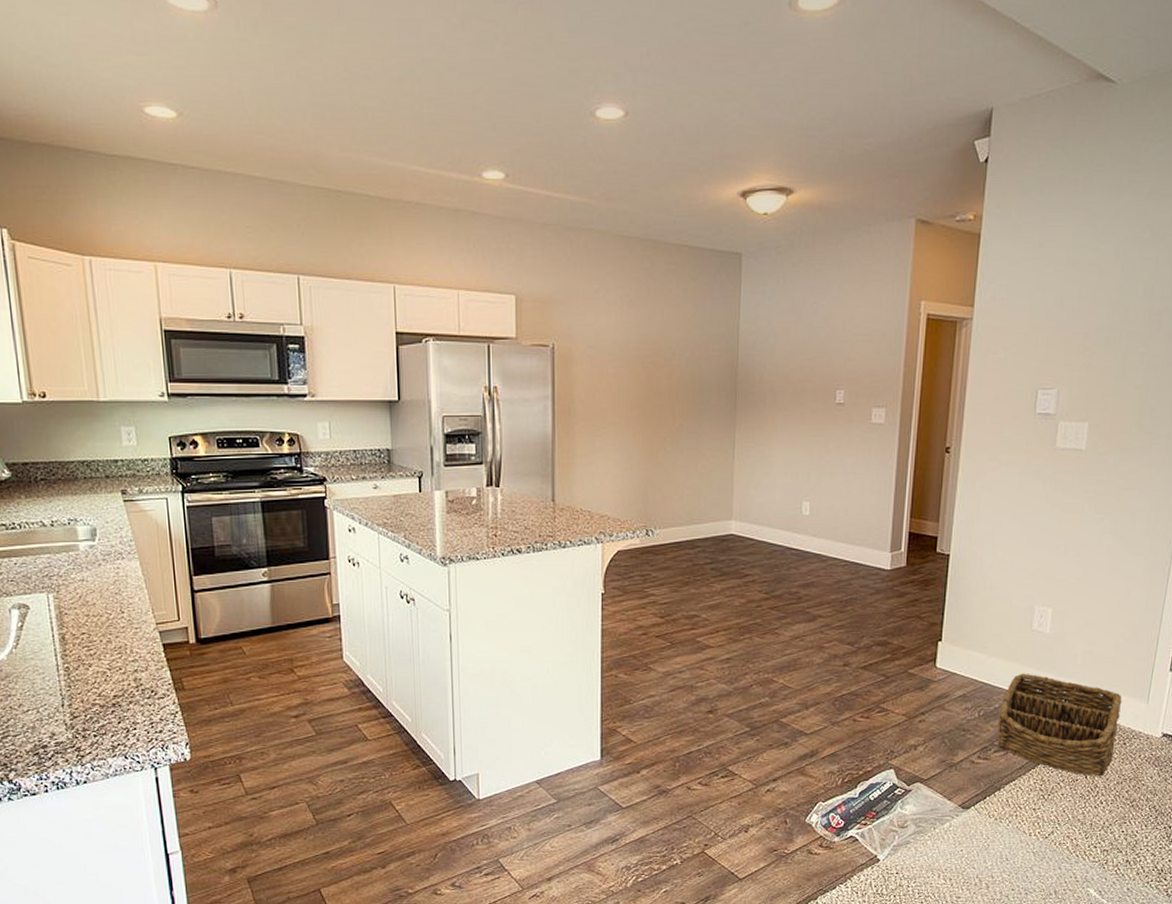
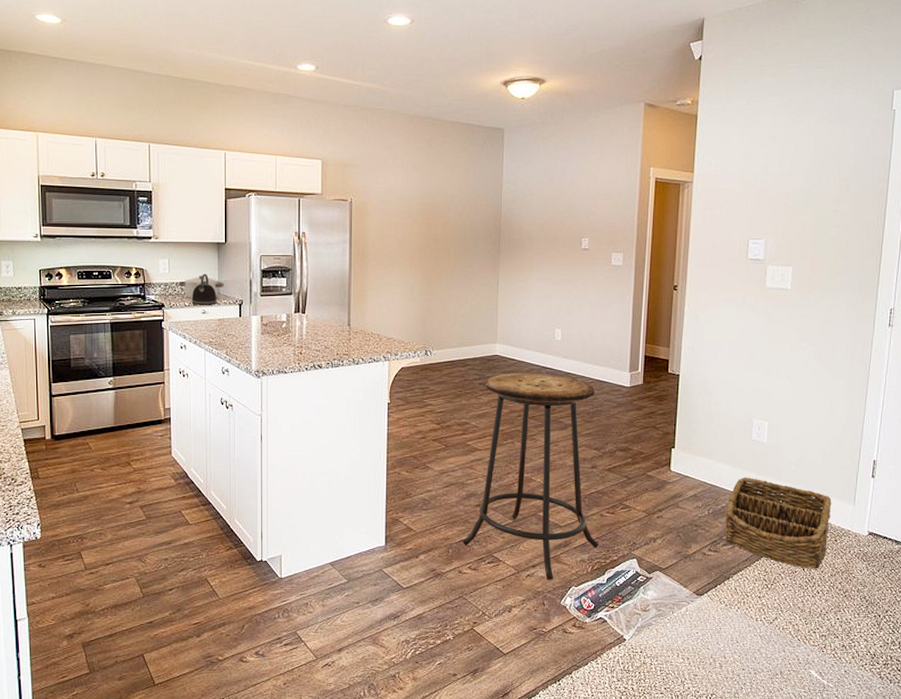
cooking pot: none [342,441,399,471] -> present [178,275,224,299]
kettle: none [359,439,391,479] -> present [191,274,217,305]
bar stool: none [691,555,851,796] -> present [462,373,599,580]

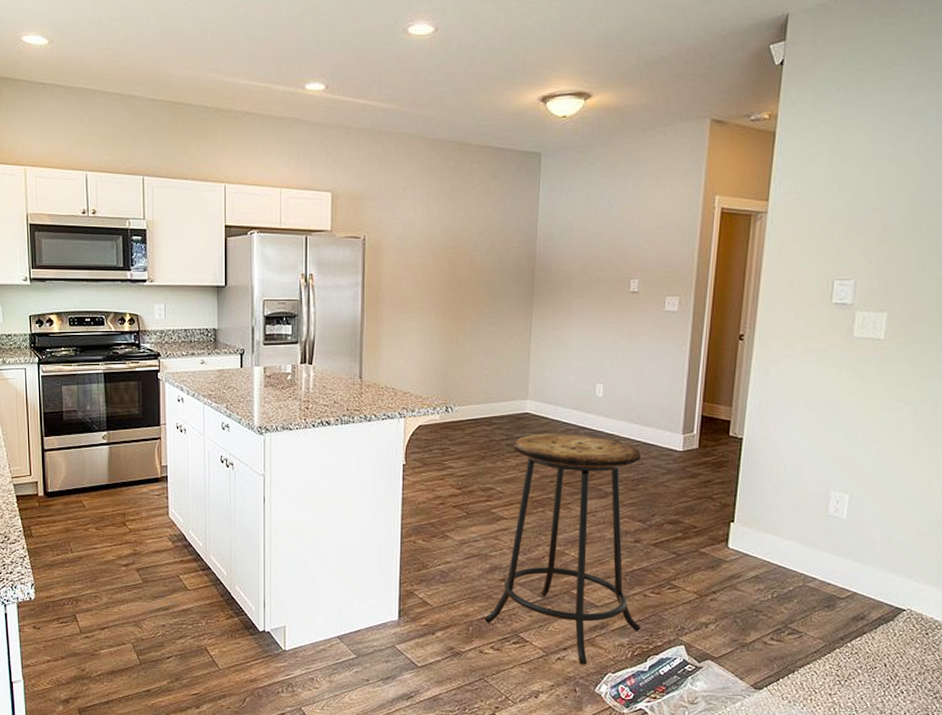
cooking pot: present [178,275,224,299] -> none [175,321,224,348]
kettle: present [191,274,217,305] -> none [189,320,216,355]
basket: present [725,477,832,569] -> none [791,557,924,666]

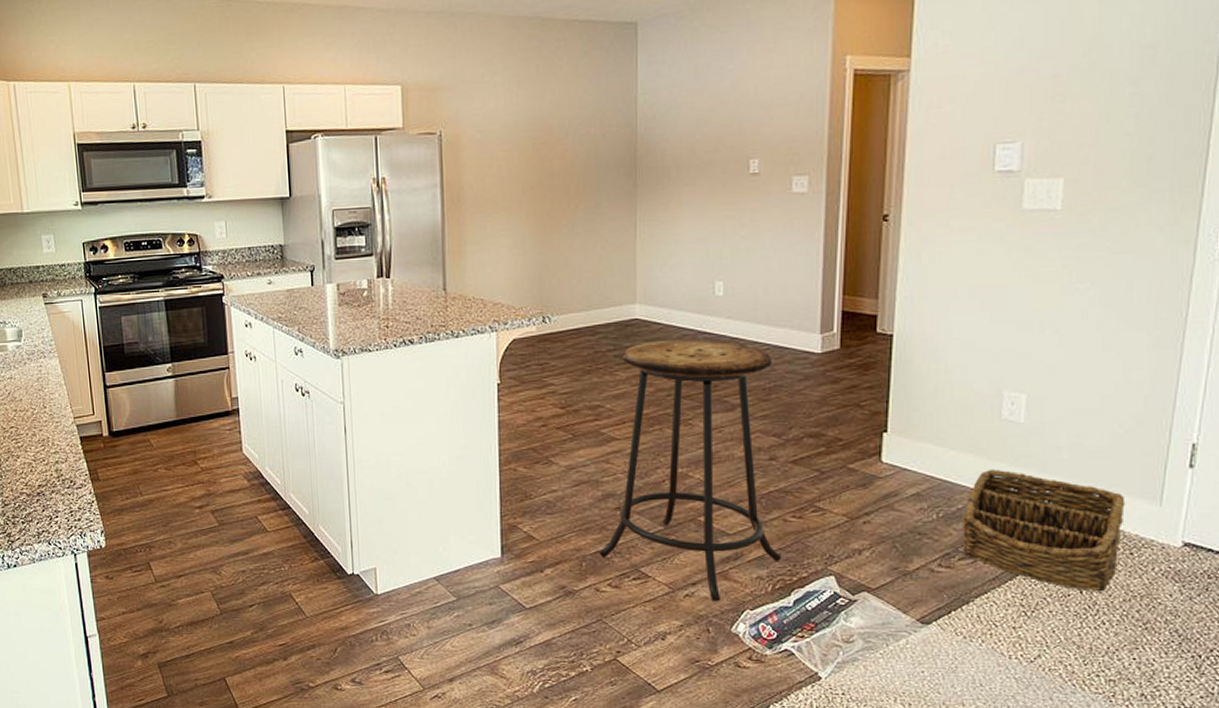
basket: none [791,557,924,666] -> present [962,469,1126,592]

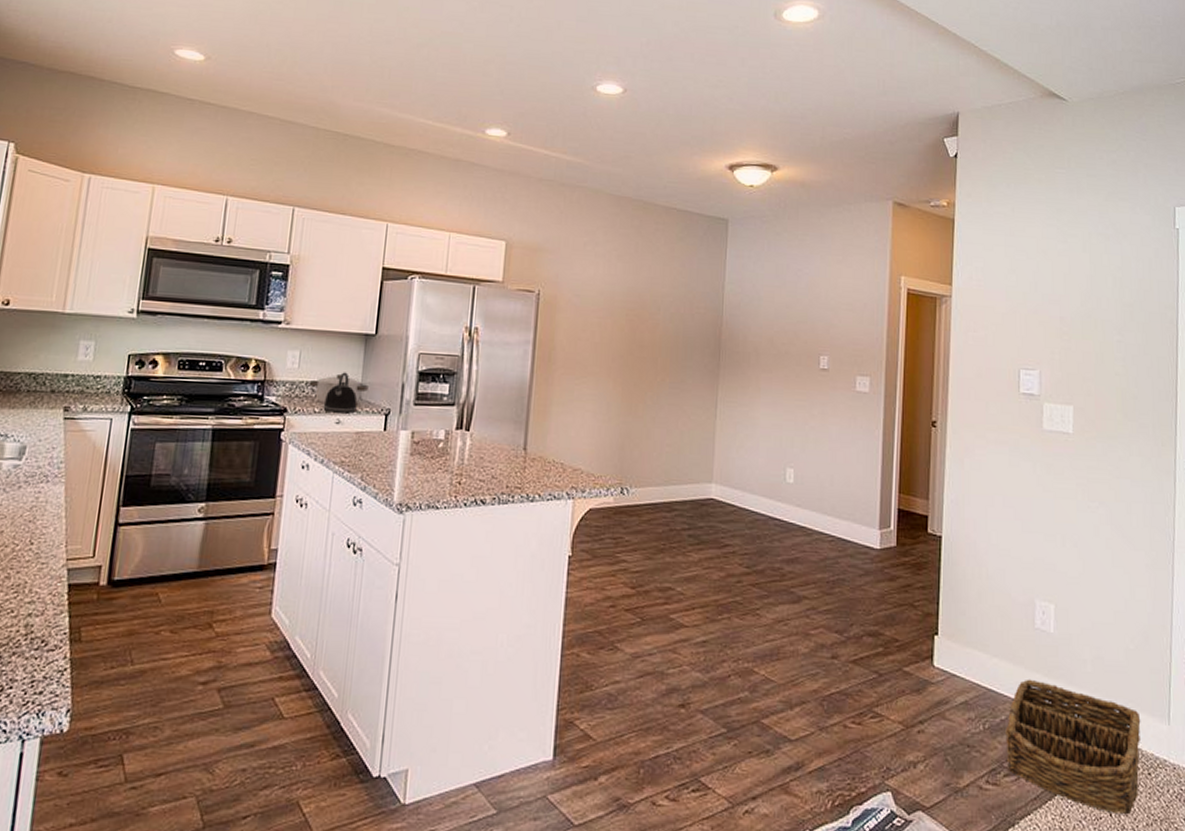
cooking pot: none [238,238,291,268] -> present [308,373,368,404]
kettle: none [254,236,284,275] -> present [322,372,358,414]
bar stool: present [598,340,782,602] -> none [658,523,842,820]

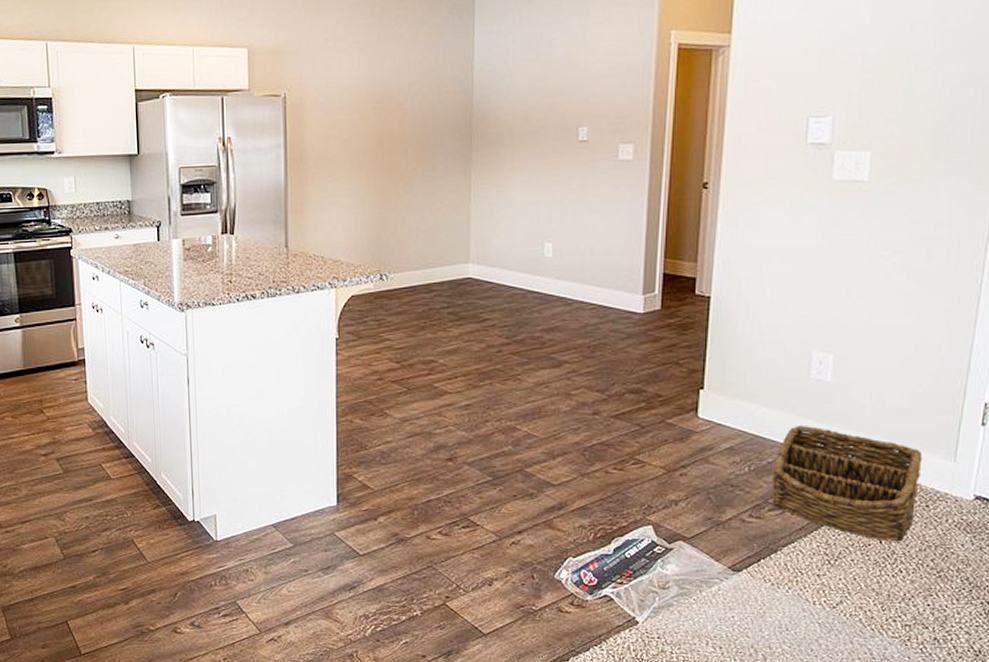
cooking pot: present [308,373,368,404] -> none [86,193,139,222]
kettle: present [322,372,358,414] -> none [102,192,131,229]

